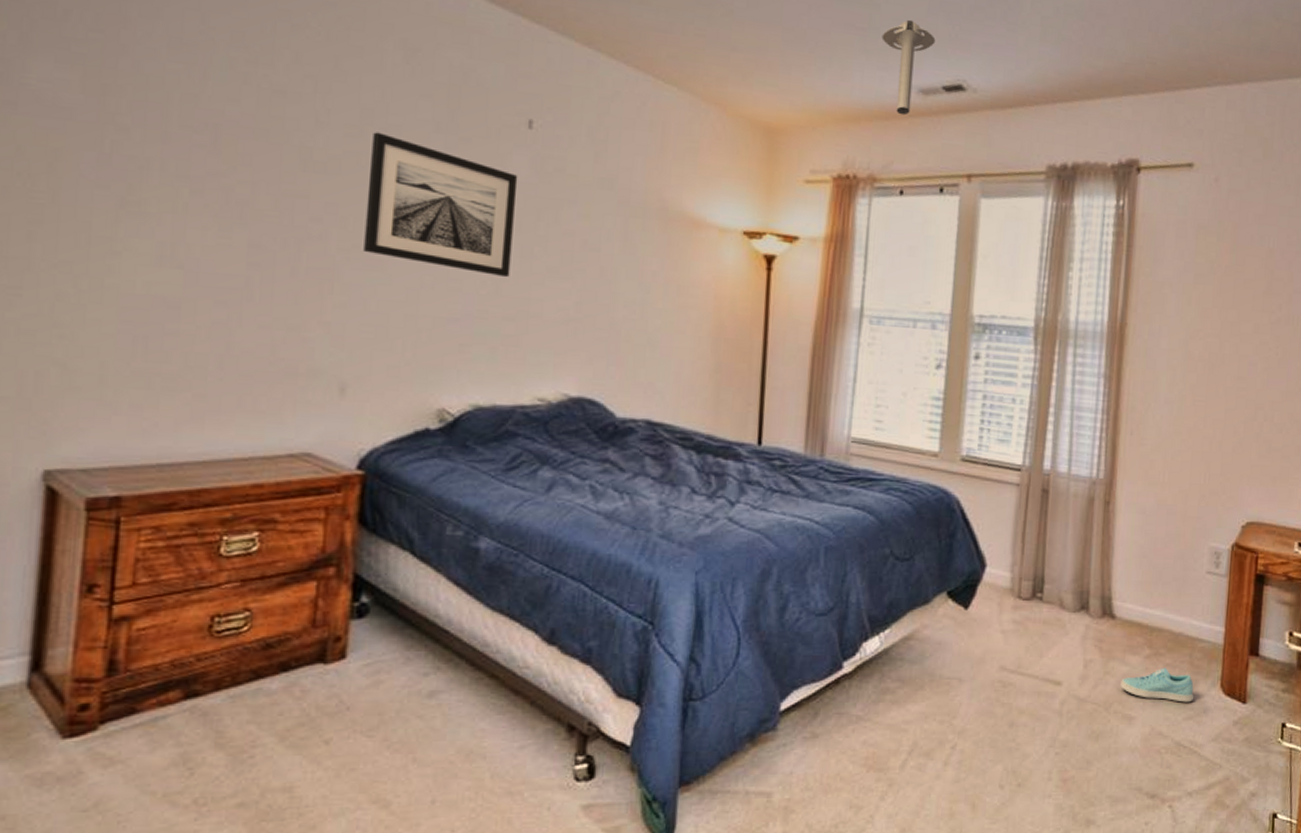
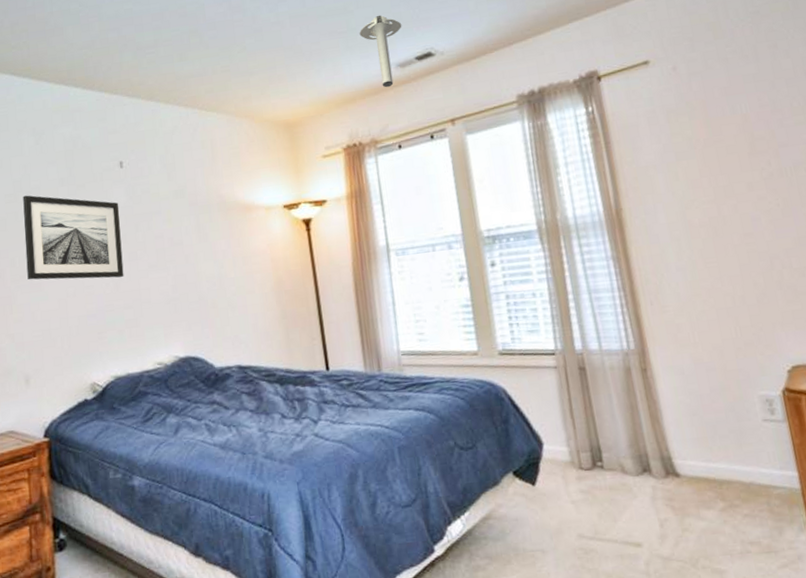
sneaker: present [1119,667,1194,703] -> none [701,517,783,551]

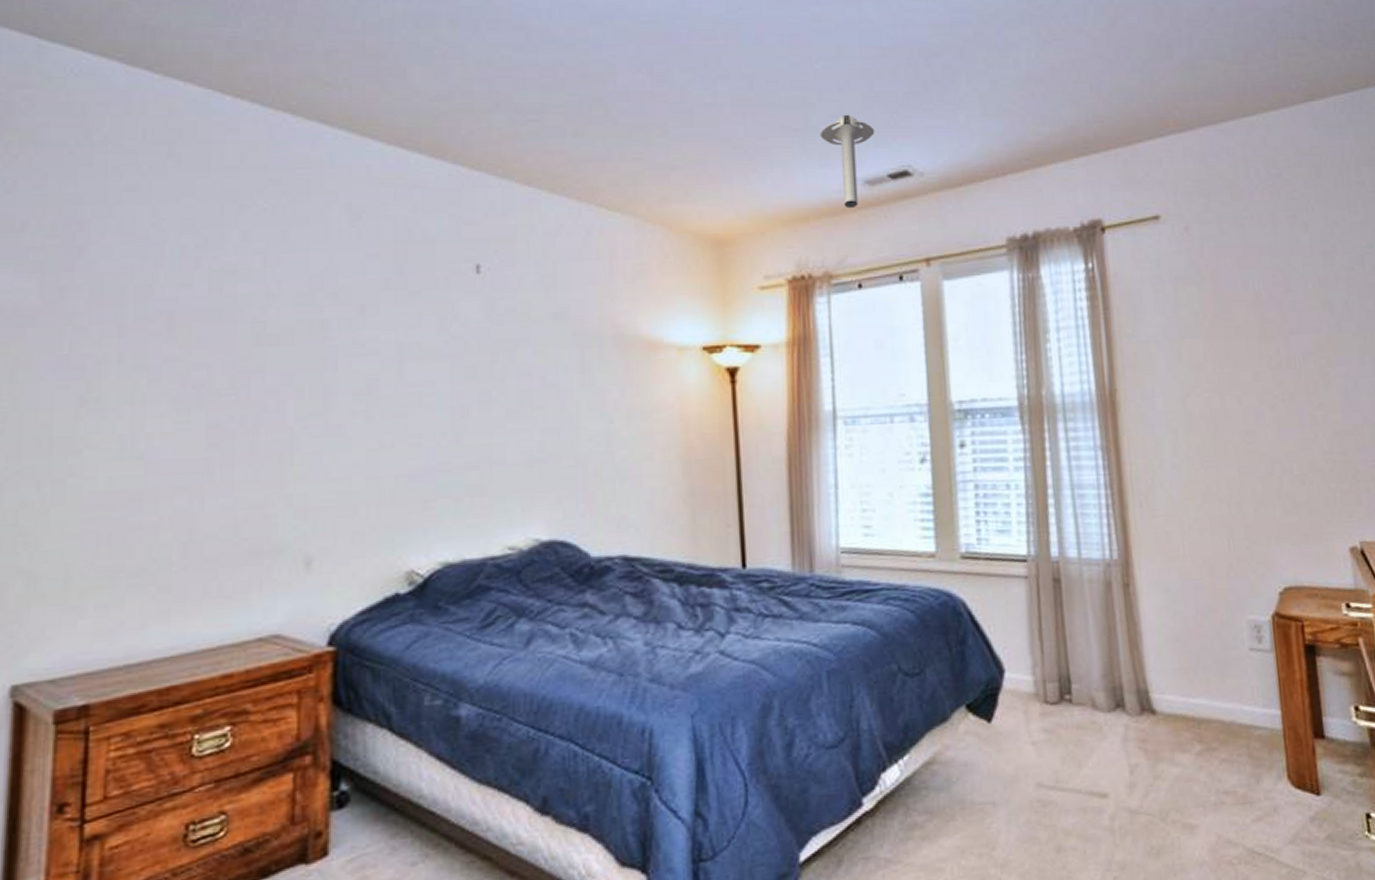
wall art: present [23,195,124,280] -> none [321,297,470,426]

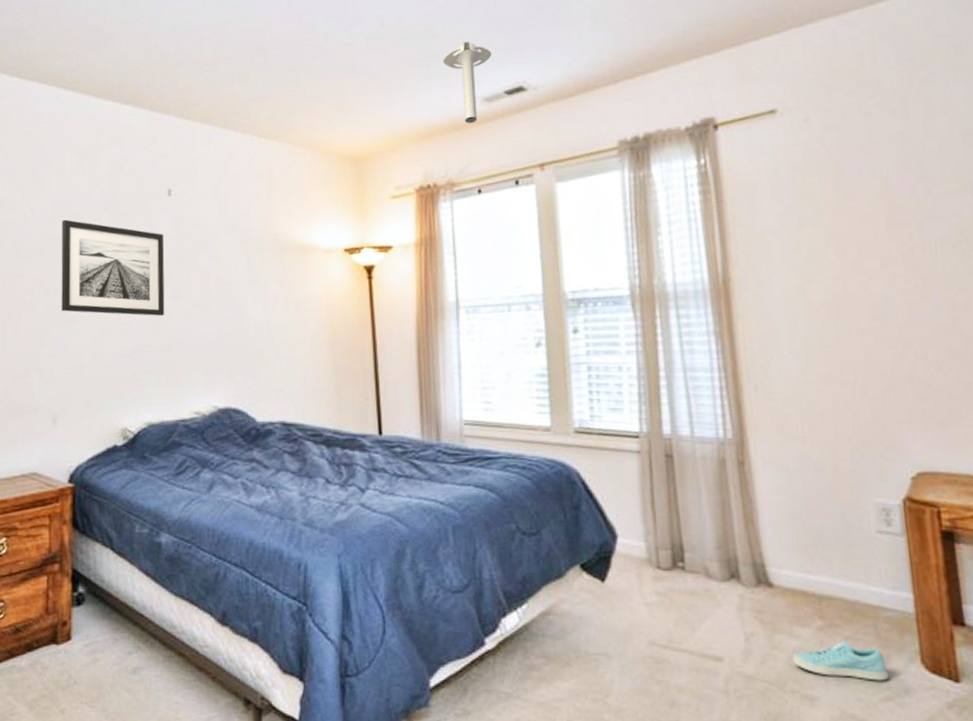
wall art: none [321,297,470,426] -> present [61,219,165,317]
sneaker: none [1173,763,1259,802] -> present [792,640,888,681]

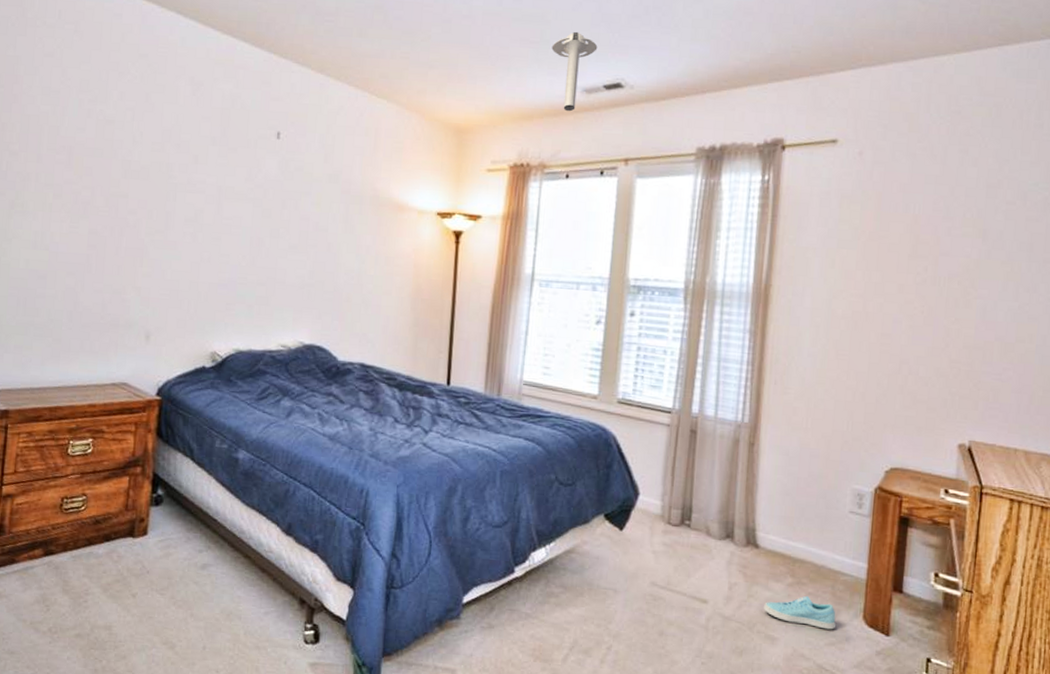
wall art: present [61,219,165,317] -> none [163,147,269,253]

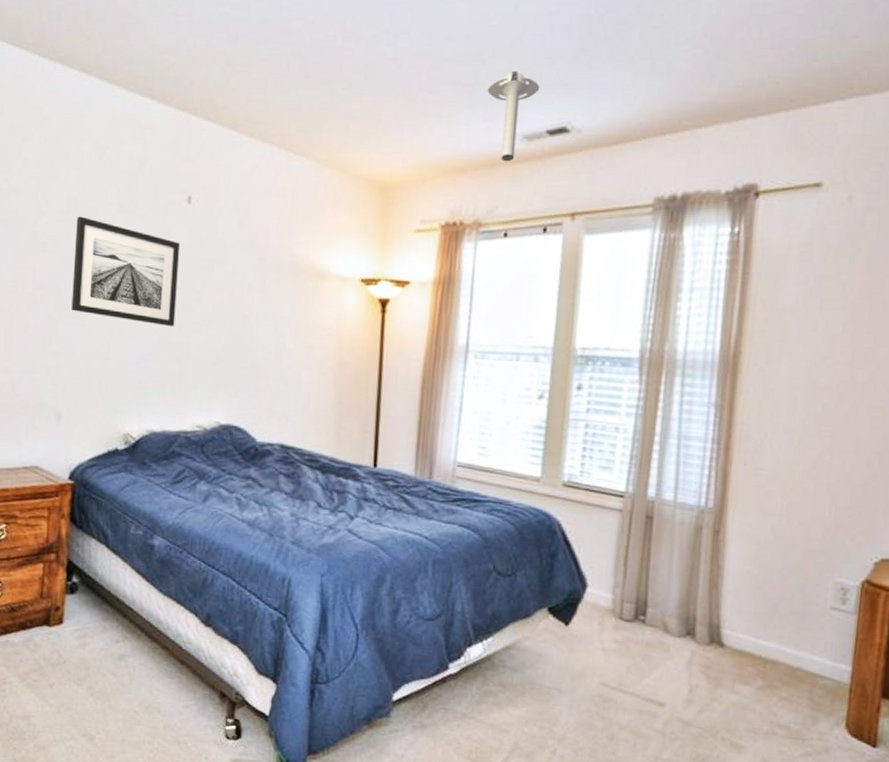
wall art: none [163,147,269,253] -> present [71,216,181,327]
sneaker: present [763,595,836,630] -> none [728,700,814,739]

